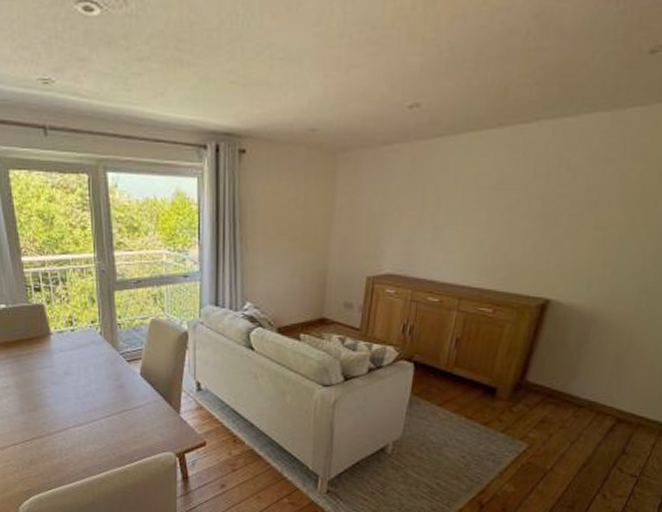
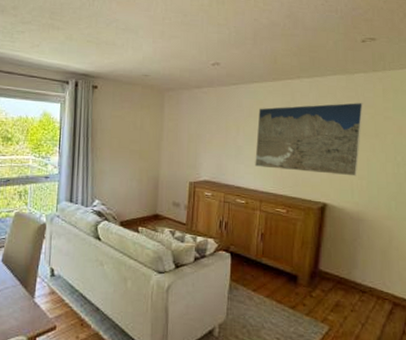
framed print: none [457,153,632,262] -> present [255,102,364,177]

